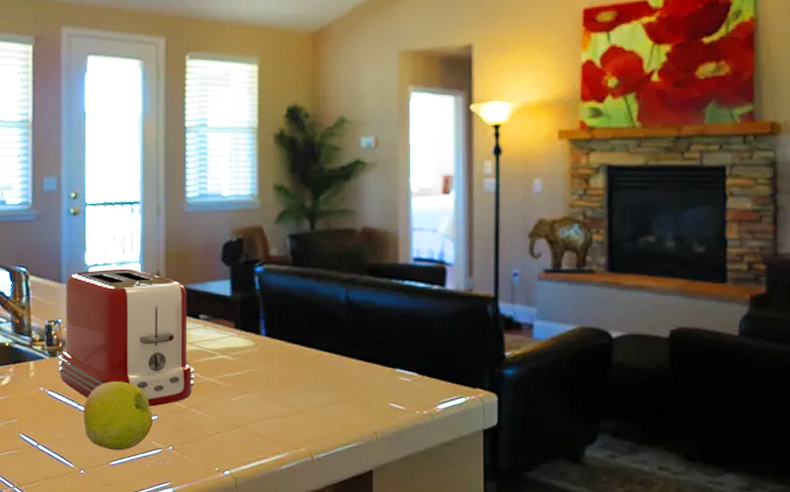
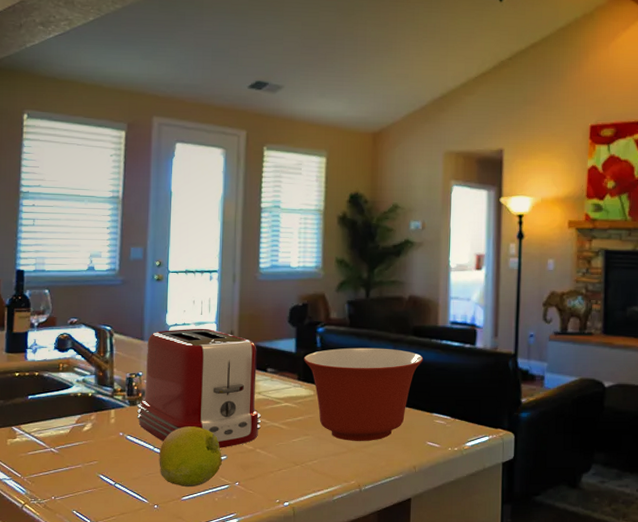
mixing bowl: none [240,290,382,402] -> present [303,347,424,442]

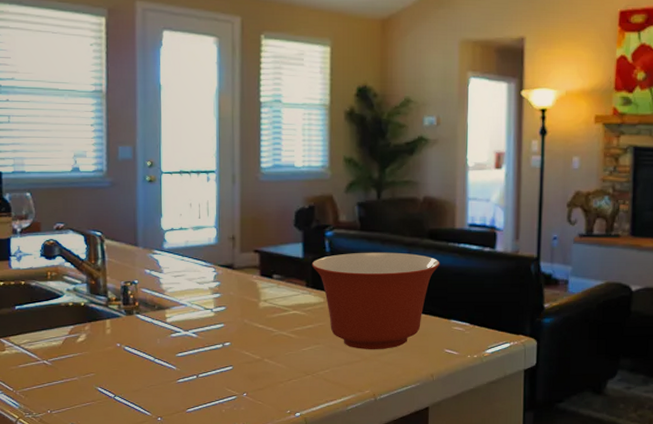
toaster: present [136,328,261,448] -> none [134,233,268,358]
fruit: present [159,426,223,488] -> none [160,336,229,399]

